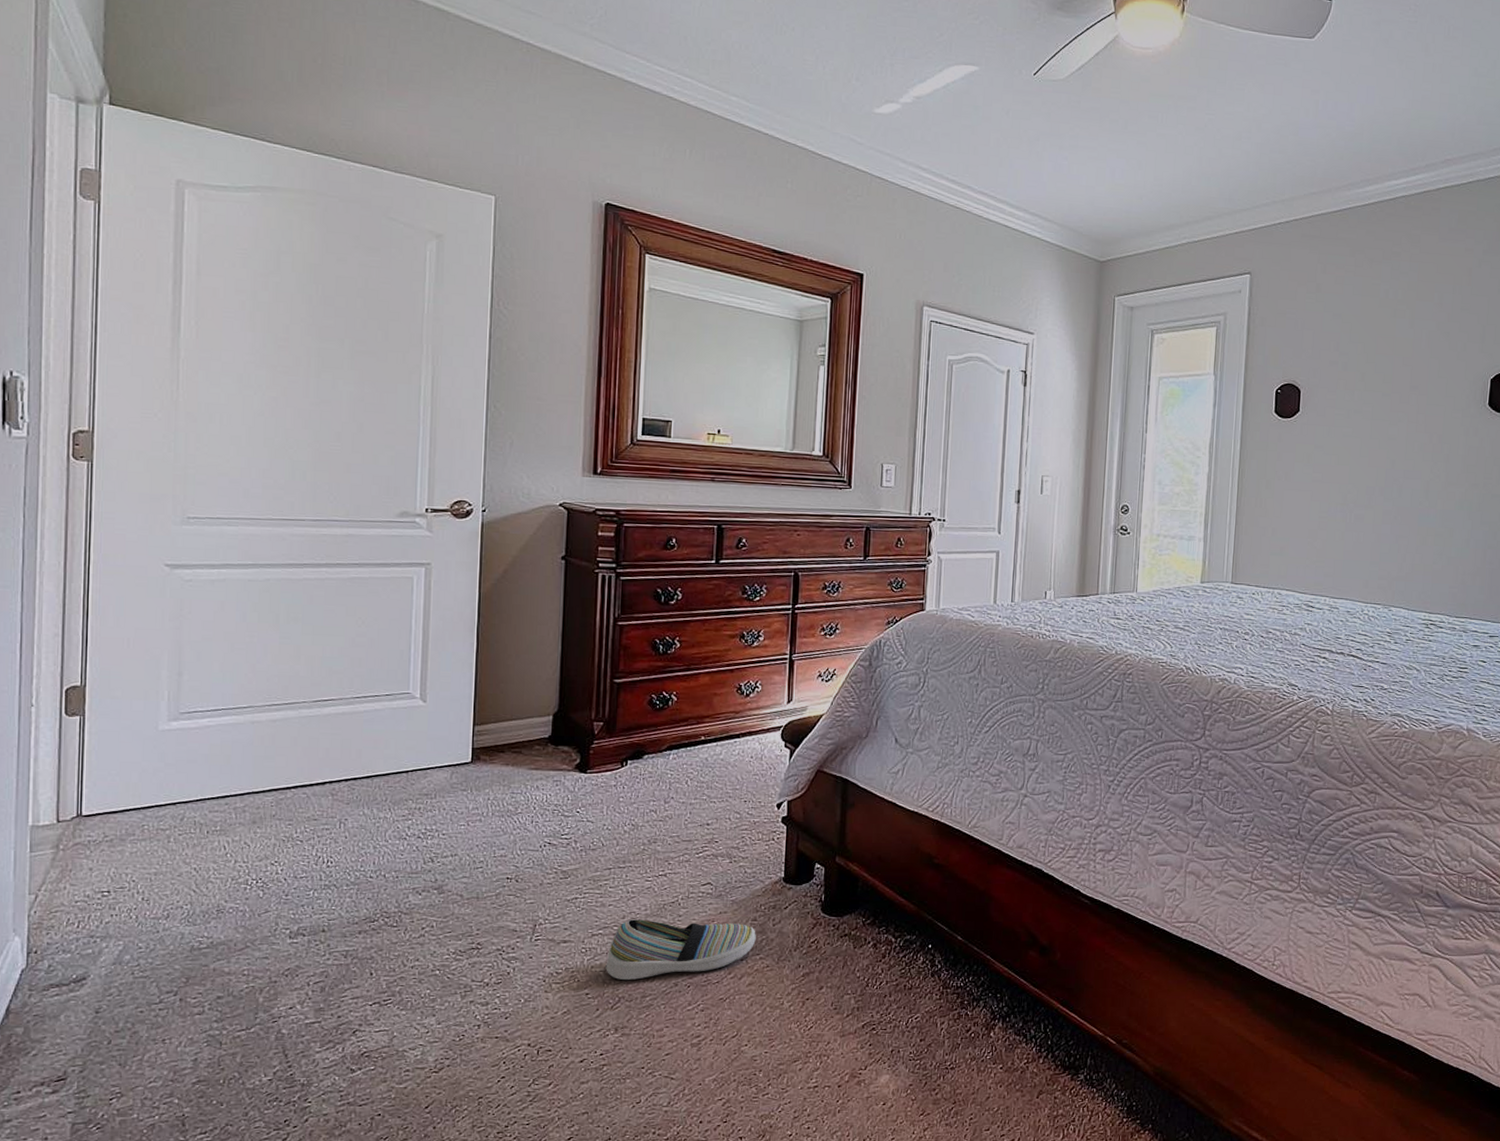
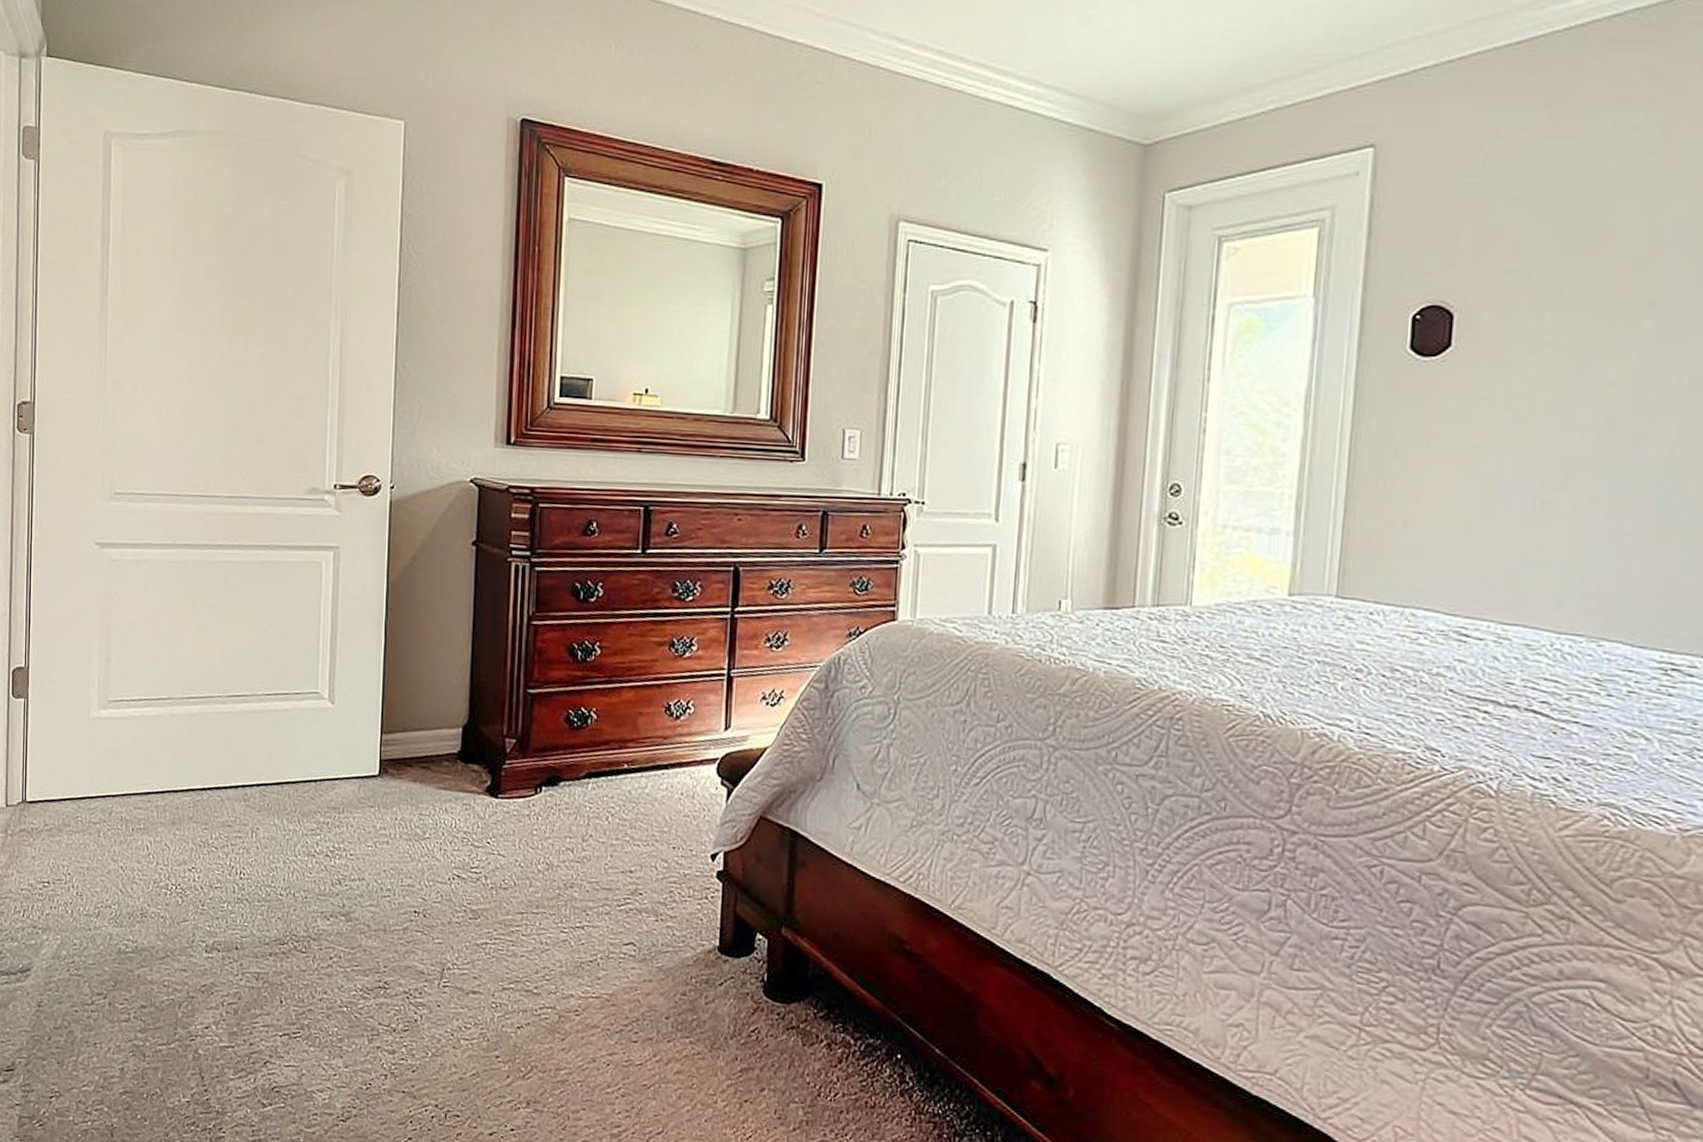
shoe: present [605,919,756,980] -> none [517,975,686,1049]

